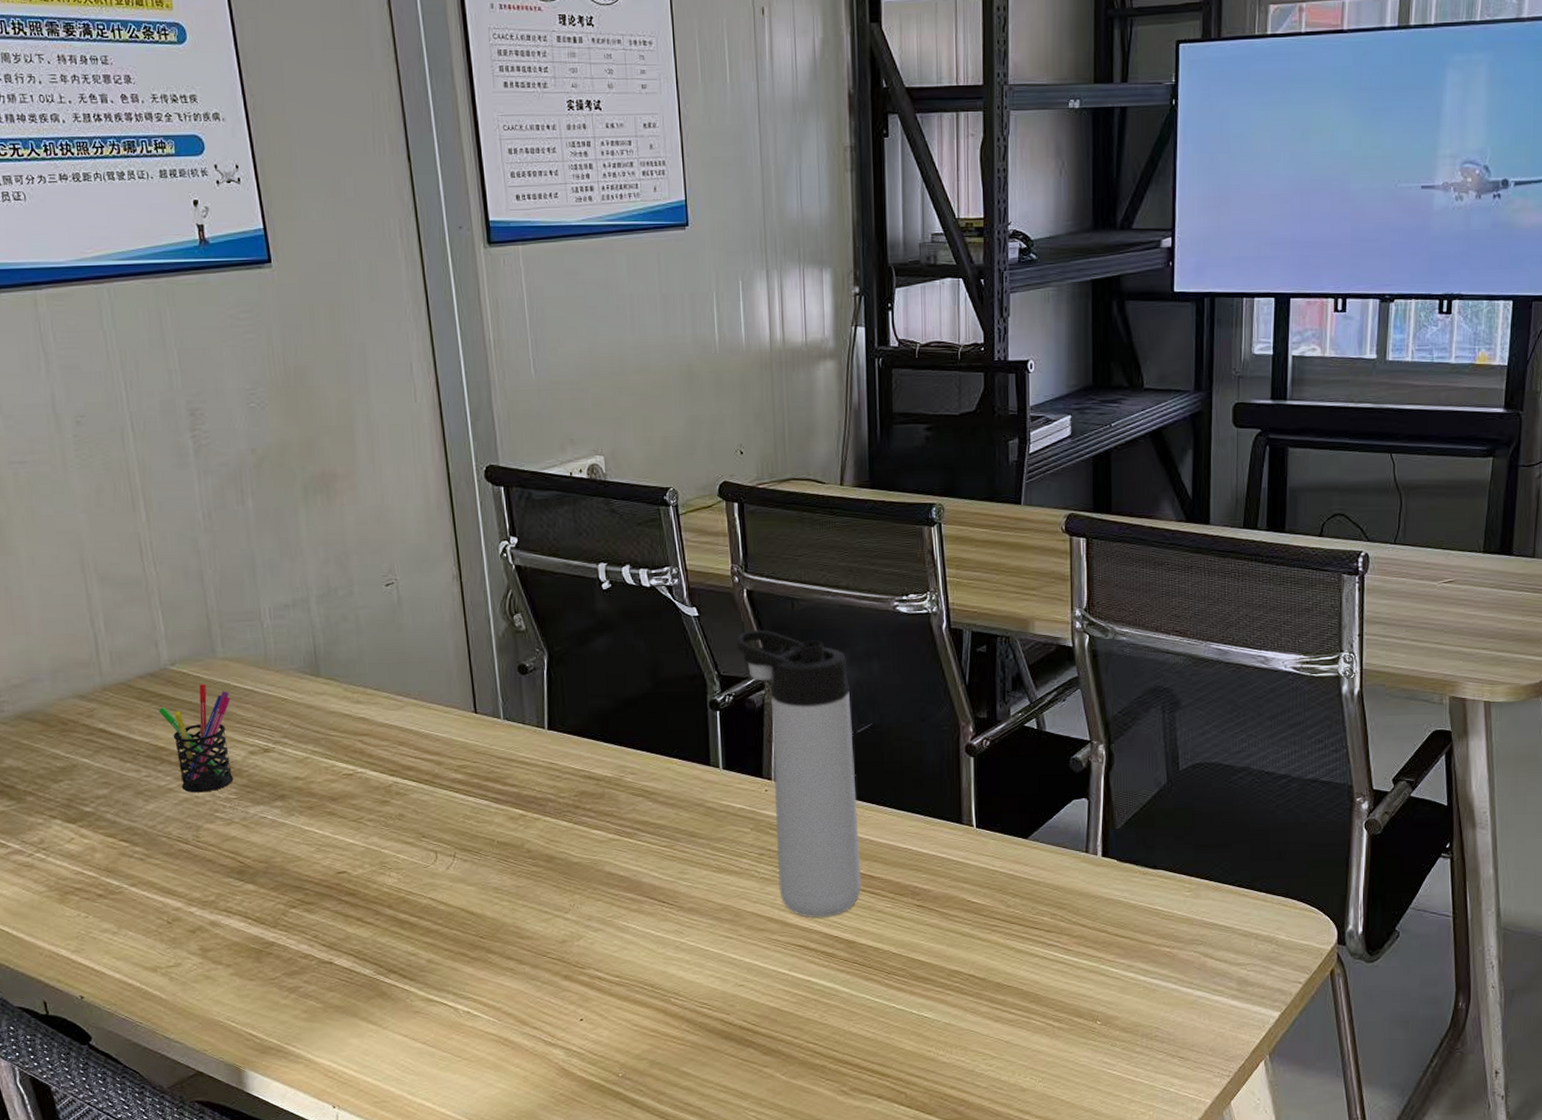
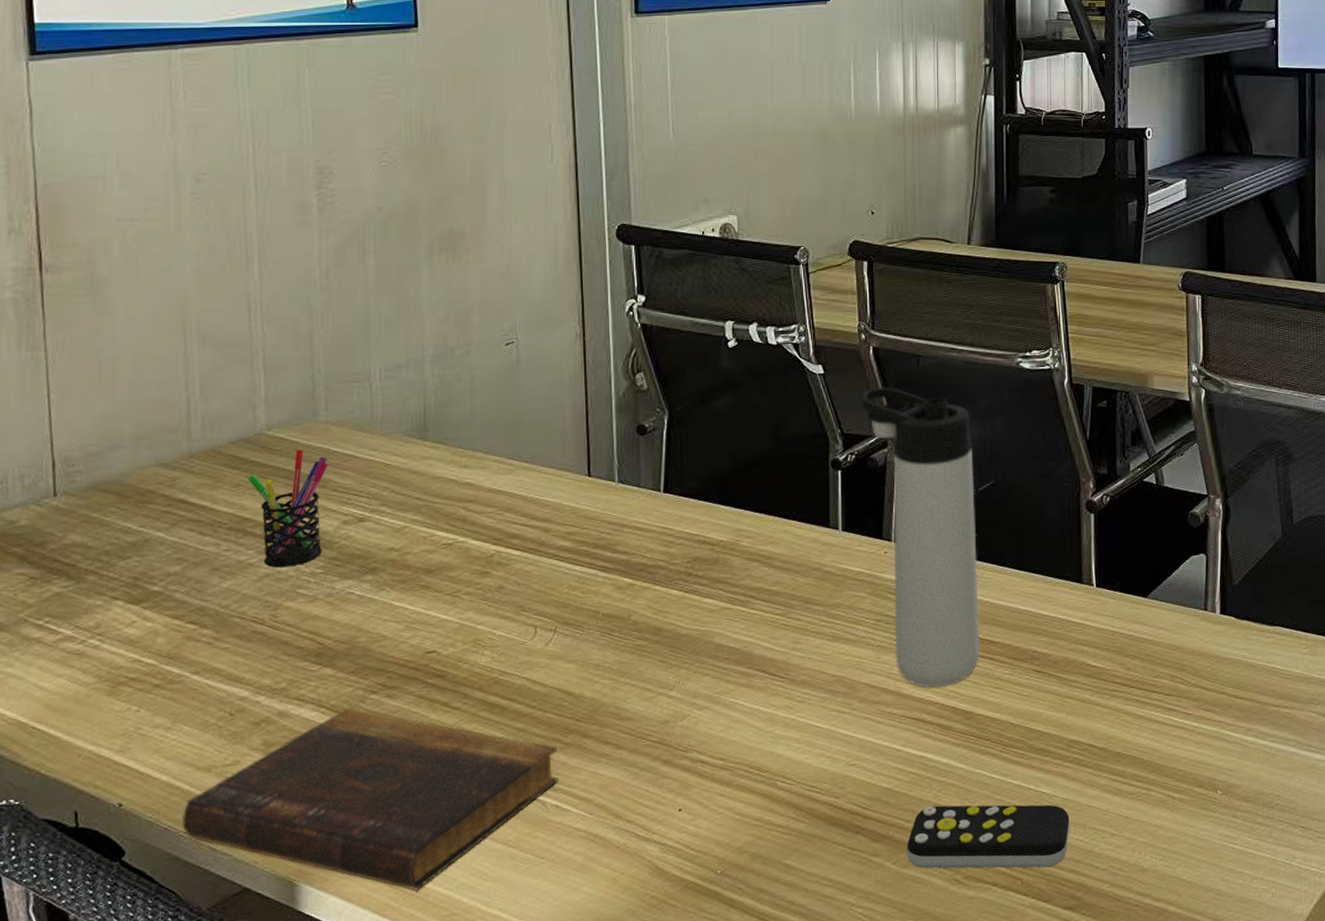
book: none [136,920,468,1080] -> present [182,708,558,891]
remote control: none [795,1024,951,1084] -> present [907,804,1070,869]

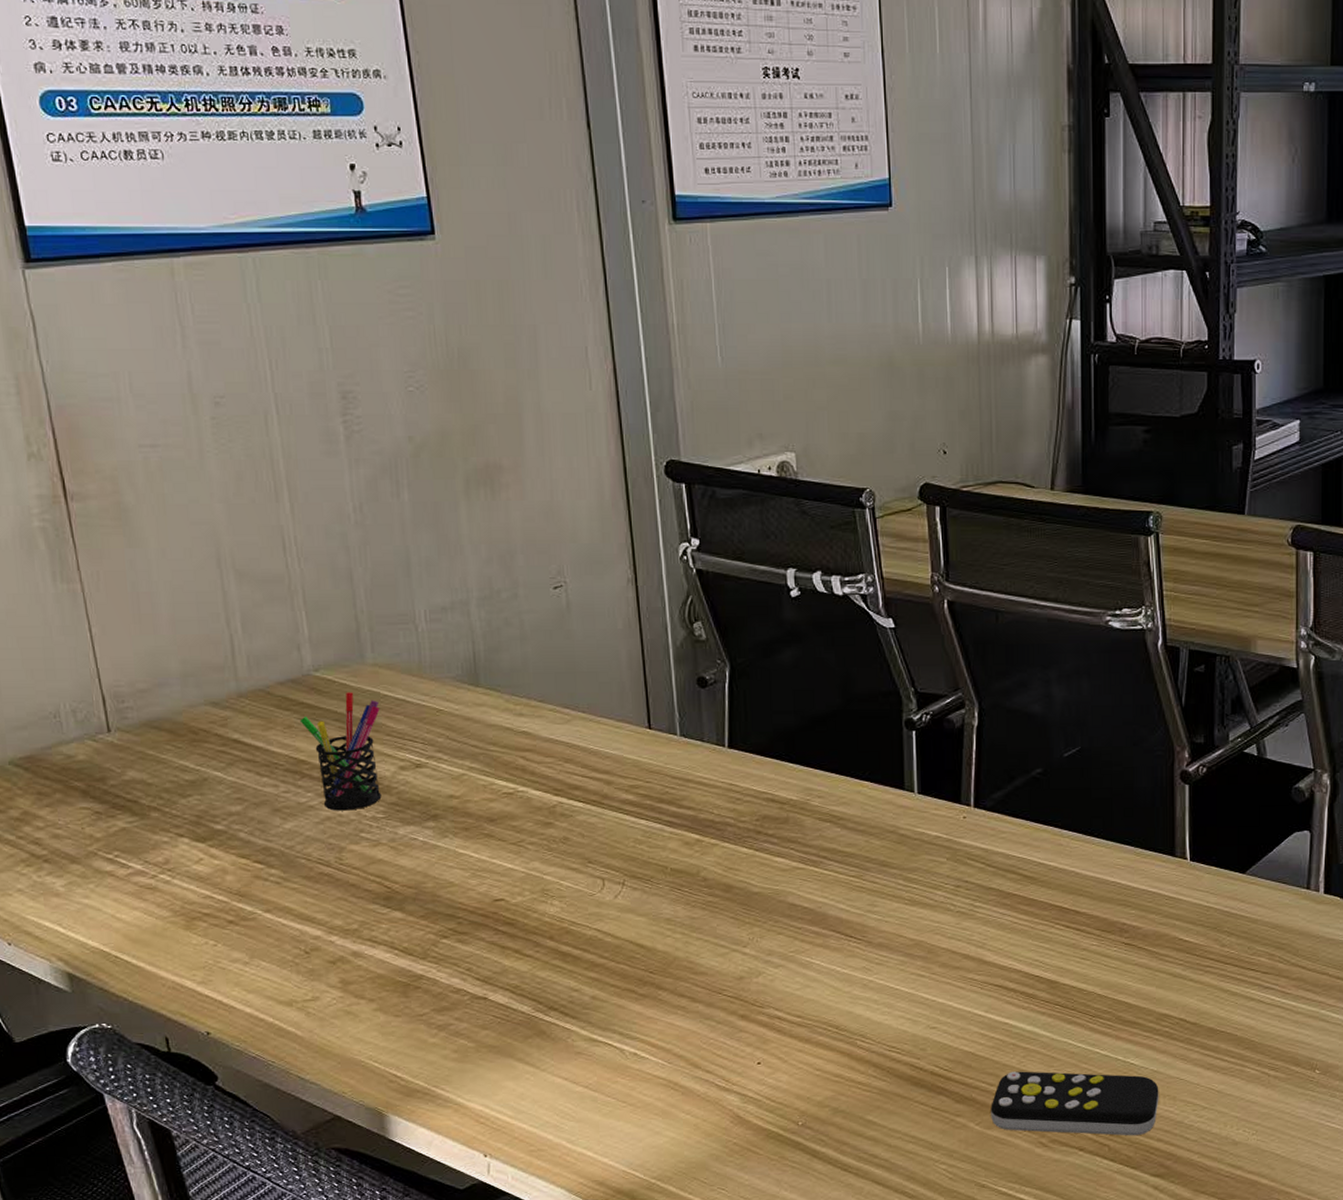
book: present [182,708,558,891] -> none [269,951,635,1126]
thermos bottle: present [861,387,980,688] -> none [935,643,1066,956]

